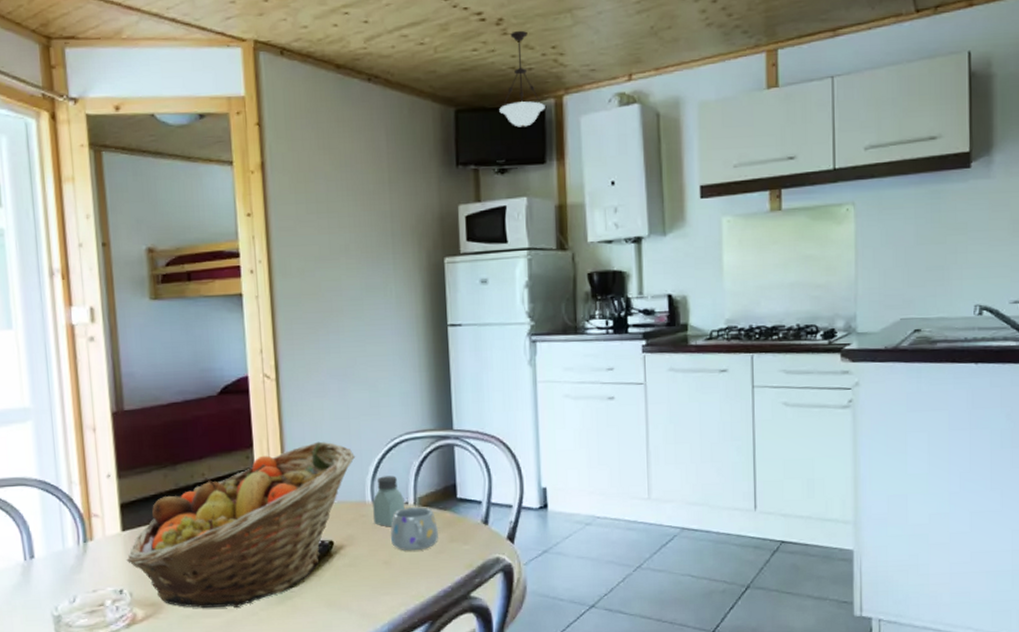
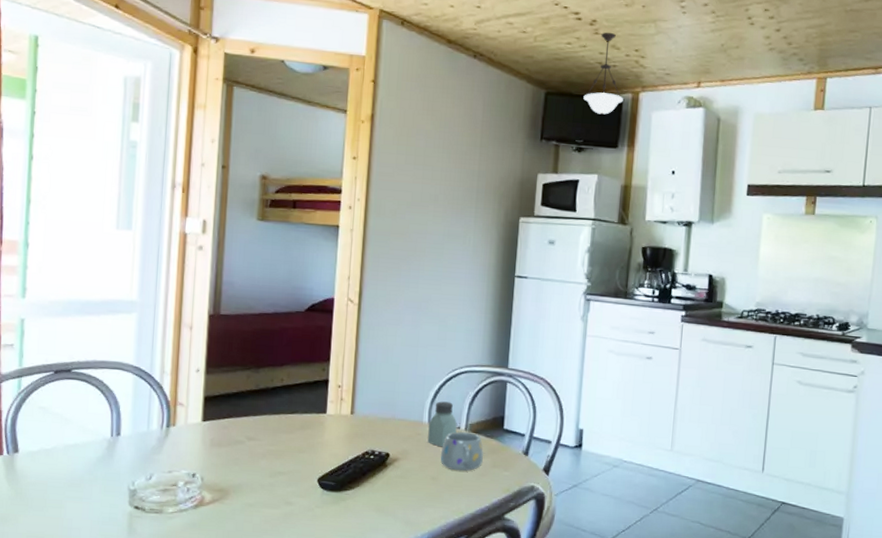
fruit basket: present [126,441,356,608] -> none [202,363,420,502]

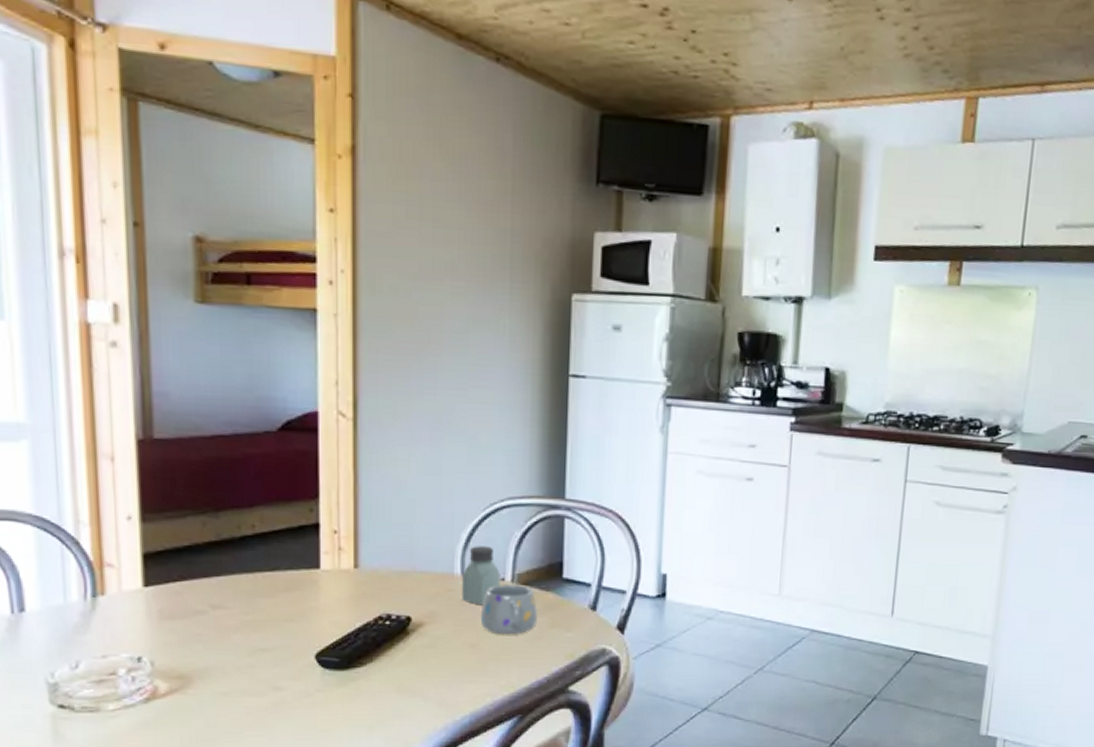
pendant light: present [583,32,623,115] -> none [654,26,709,148]

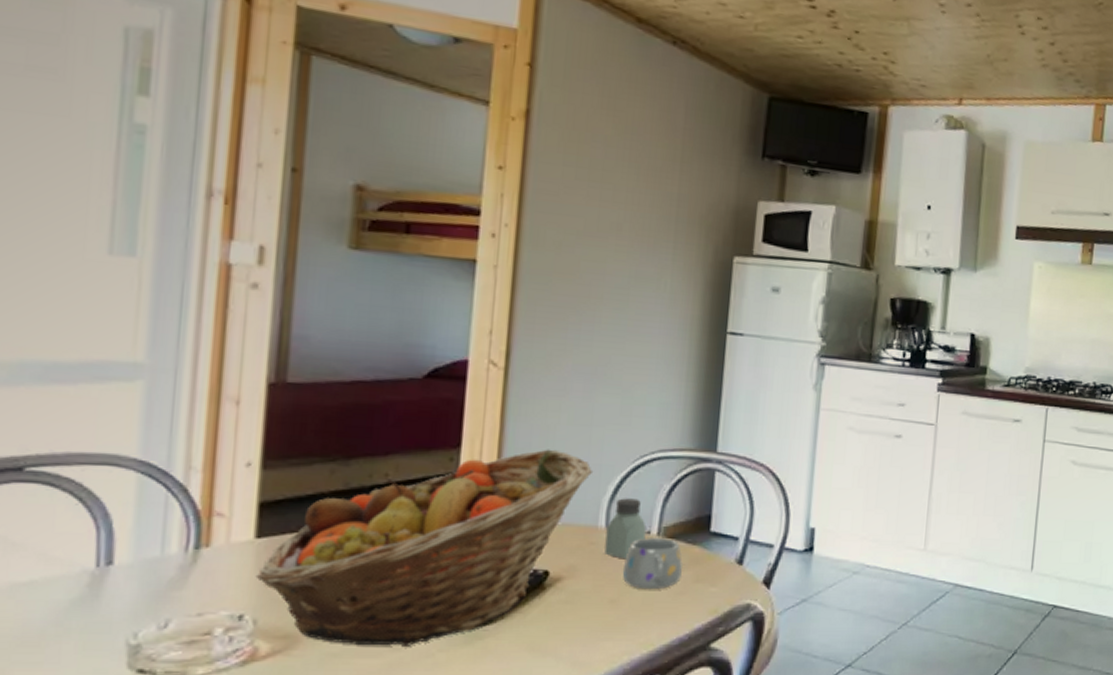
fruit basket: none [148,498,446,687] -> present [255,449,594,646]

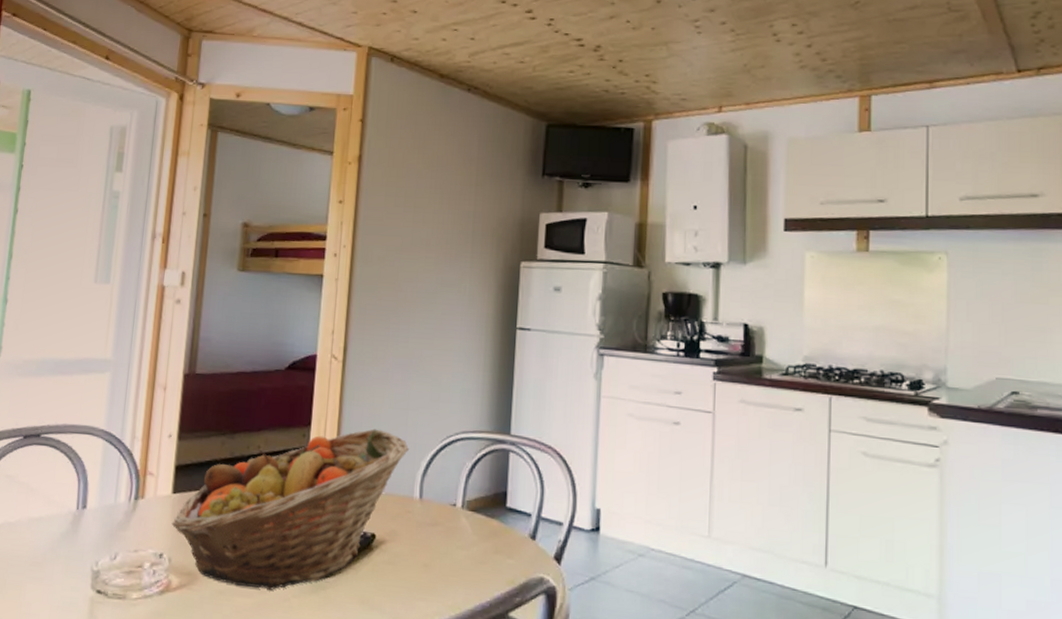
saltshaker: present [604,498,647,560] -> none [419,473,453,528]
mug: present [622,537,683,590] -> none [433,509,483,558]

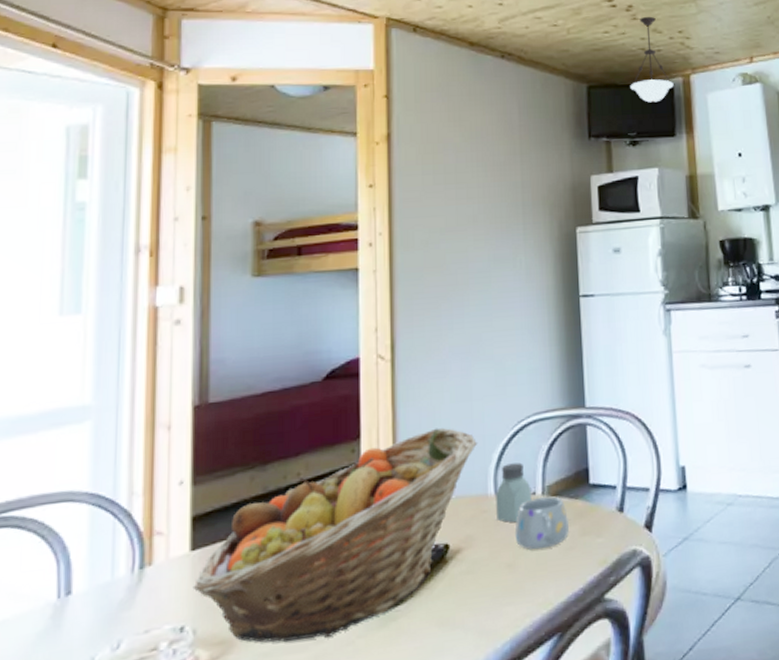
saltshaker: none [419,473,453,528] -> present [496,462,532,523]
mug: none [433,509,483,558] -> present [514,495,569,550]
pendant light: none [589,57,634,146] -> present [630,16,674,103]

